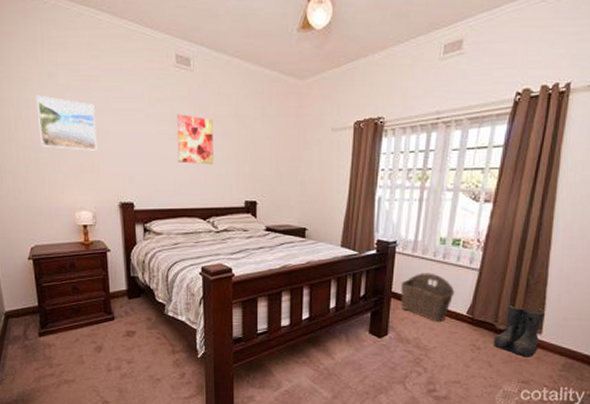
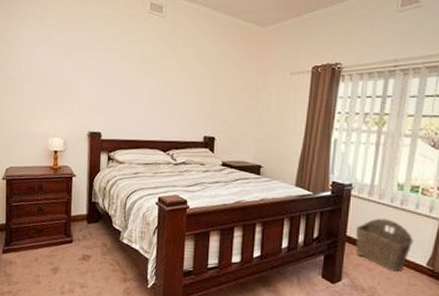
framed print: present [36,95,97,151] -> none [26,34,76,84]
wall art: present [177,114,213,165] -> none [145,54,179,101]

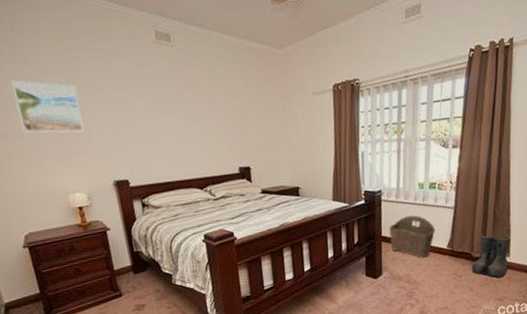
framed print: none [26,34,76,84] -> present [11,80,85,133]

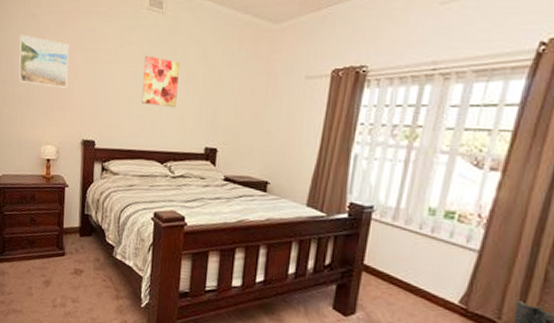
wall art: none [163,89,204,137] -> present [142,56,180,108]
wicker basket: present [389,215,436,258] -> none [373,246,445,308]

